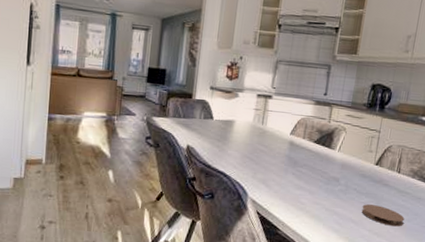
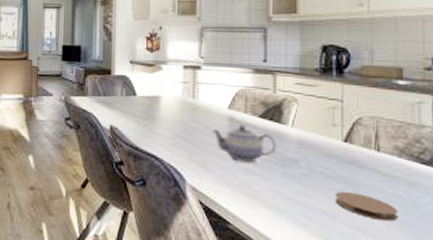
teapot: none [274,148,325,181] -> present [211,125,277,163]

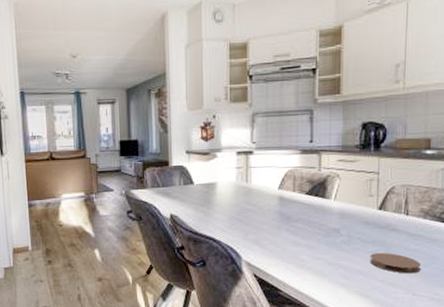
teapot: present [211,125,277,163] -> none [263,202,321,236]

